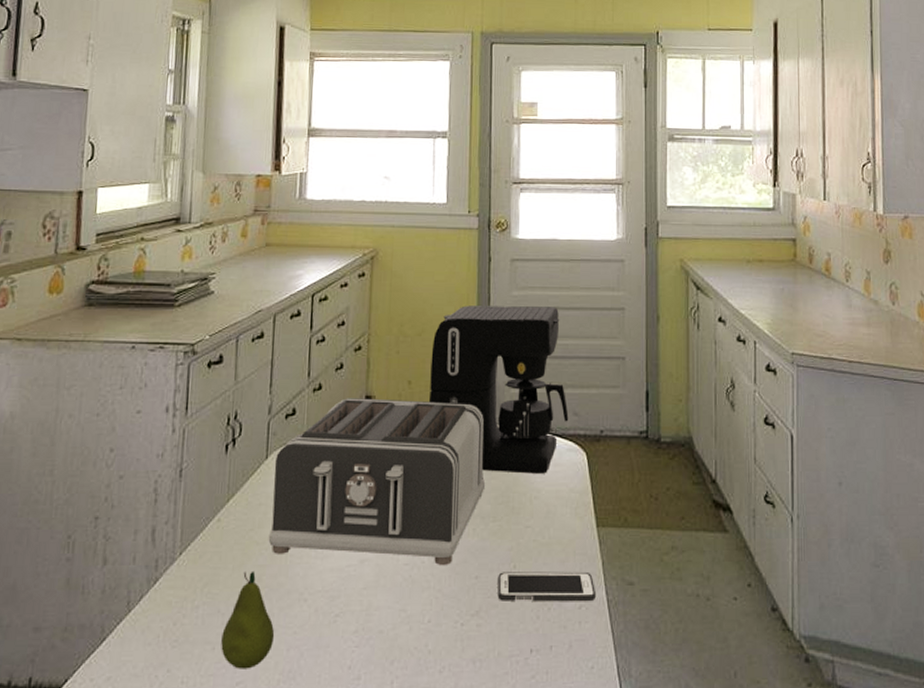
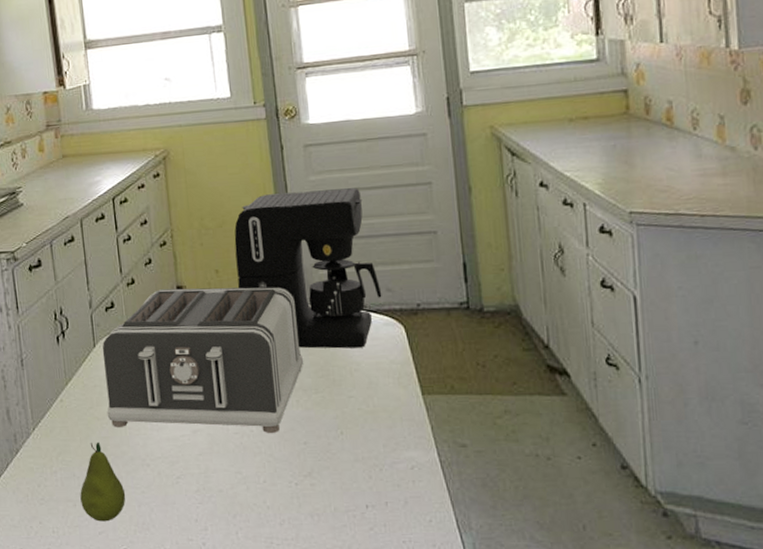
cell phone: present [497,571,595,602] -> none [326,436,427,464]

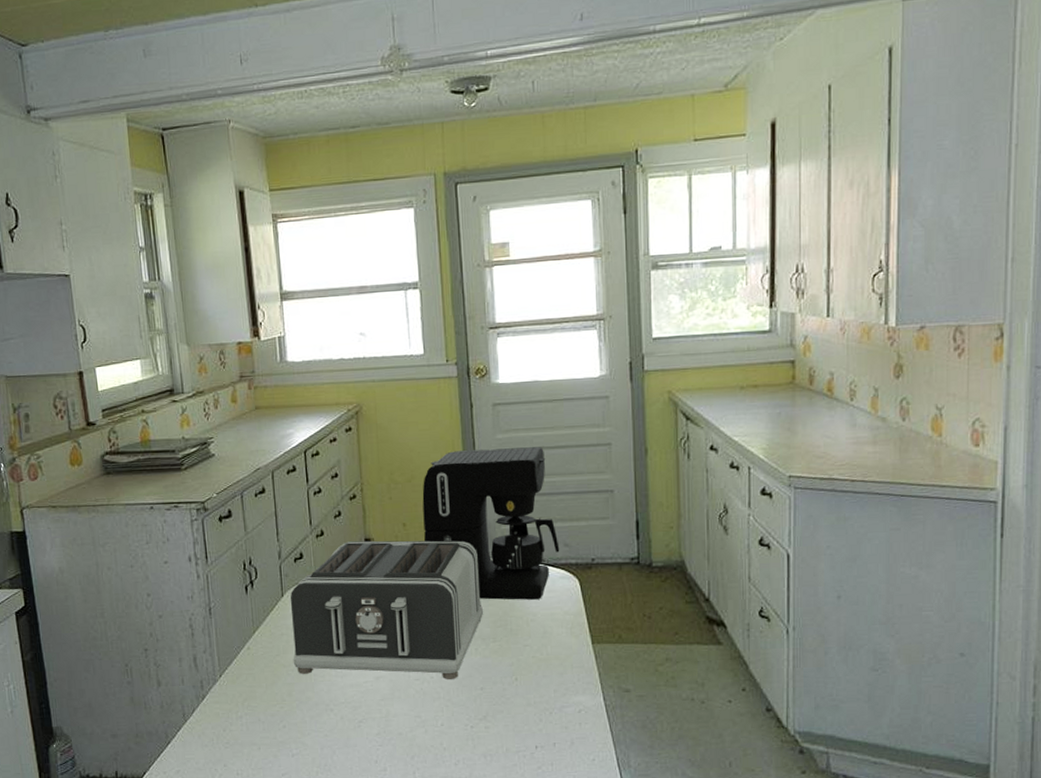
fruit: present [80,441,126,522] -> none [264,688,309,764]

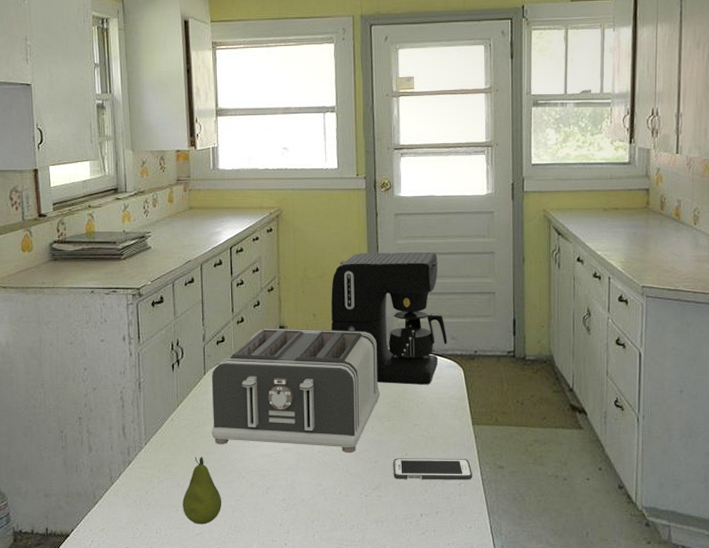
fruit: none [264,688,309,764] -> present [182,456,222,525]
cell phone: none [501,682,594,708] -> present [393,458,472,480]

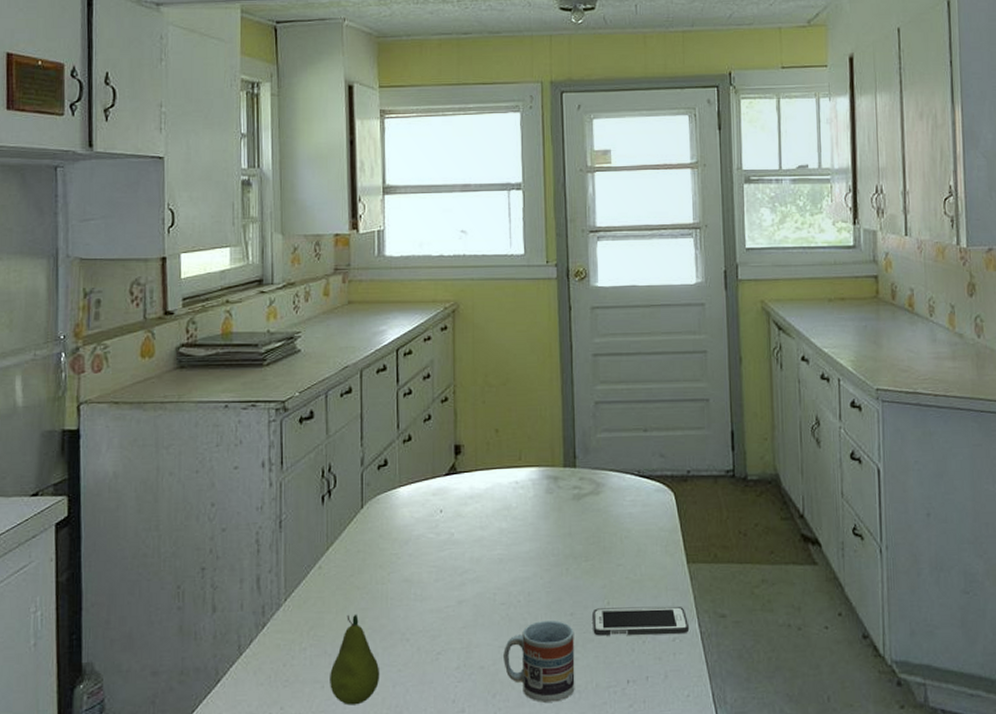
toaster: present [211,328,379,453] -> none [368,447,575,604]
cup: none [320,467,378,528] -> present [503,621,575,702]
coffee maker: present [331,252,448,385] -> none [517,352,655,515]

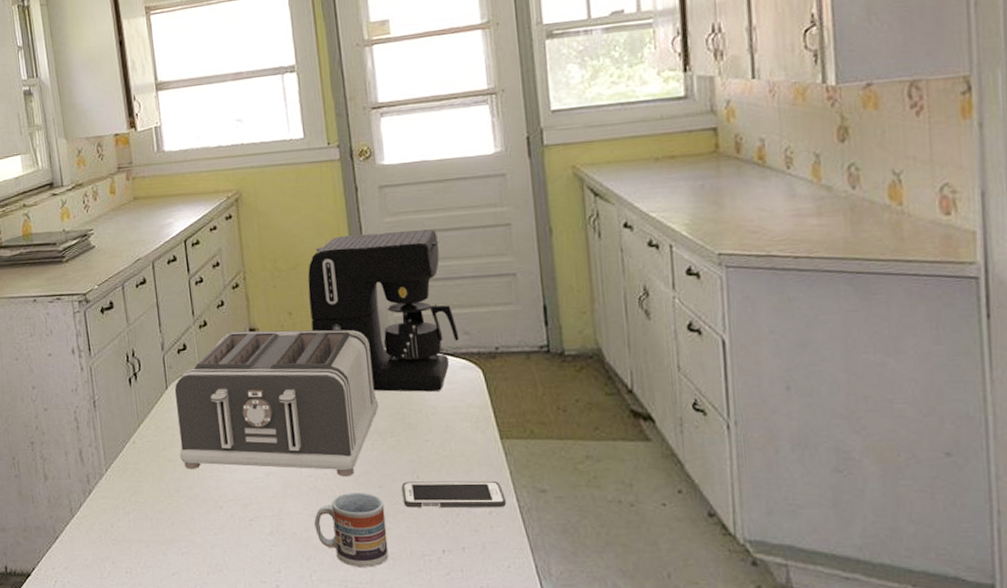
fruit: present [330,614,380,705] -> none [153,483,199,563]
toaster: none [368,447,575,604] -> present [174,329,378,476]
coffee maker: none [517,352,655,515] -> present [307,229,459,392]

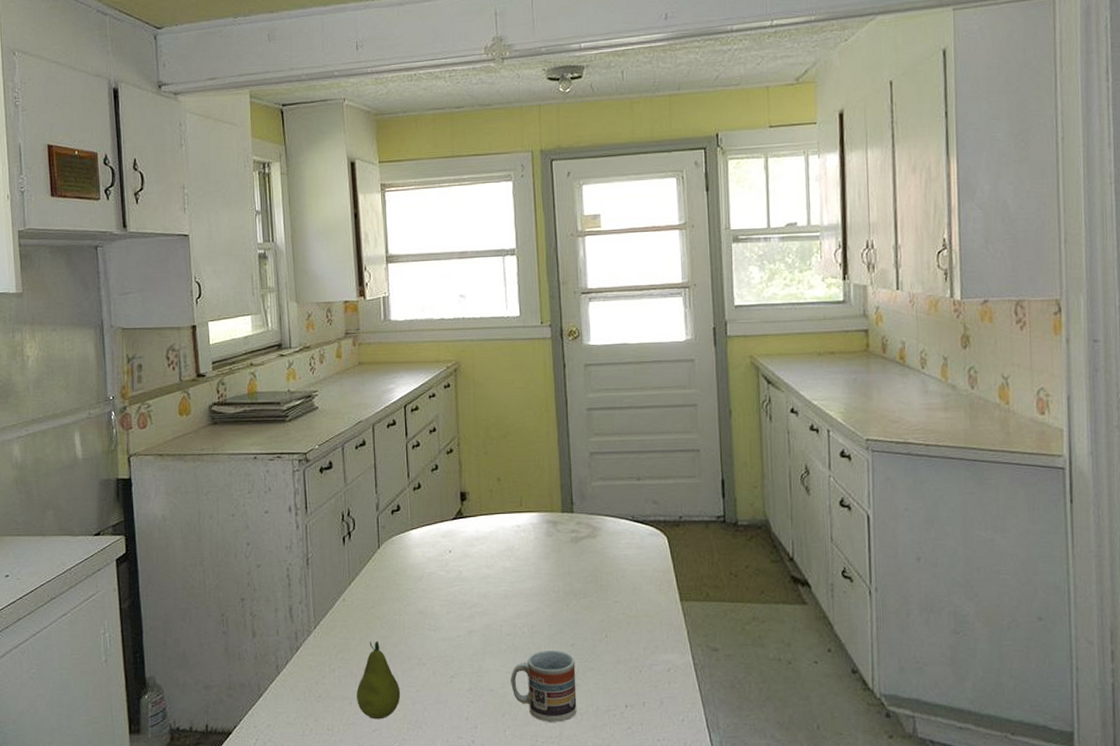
fruit: none [153,483,199,563] -> present [356,640,401,719]
toaster: present [174,329,378,476] -> none [386,494,574,635]
coffee maker: present [307,229,459,392] -> none [516,406,648,556]
cell phone: present [402,480,506,508] -> none [592,639,682,666]

